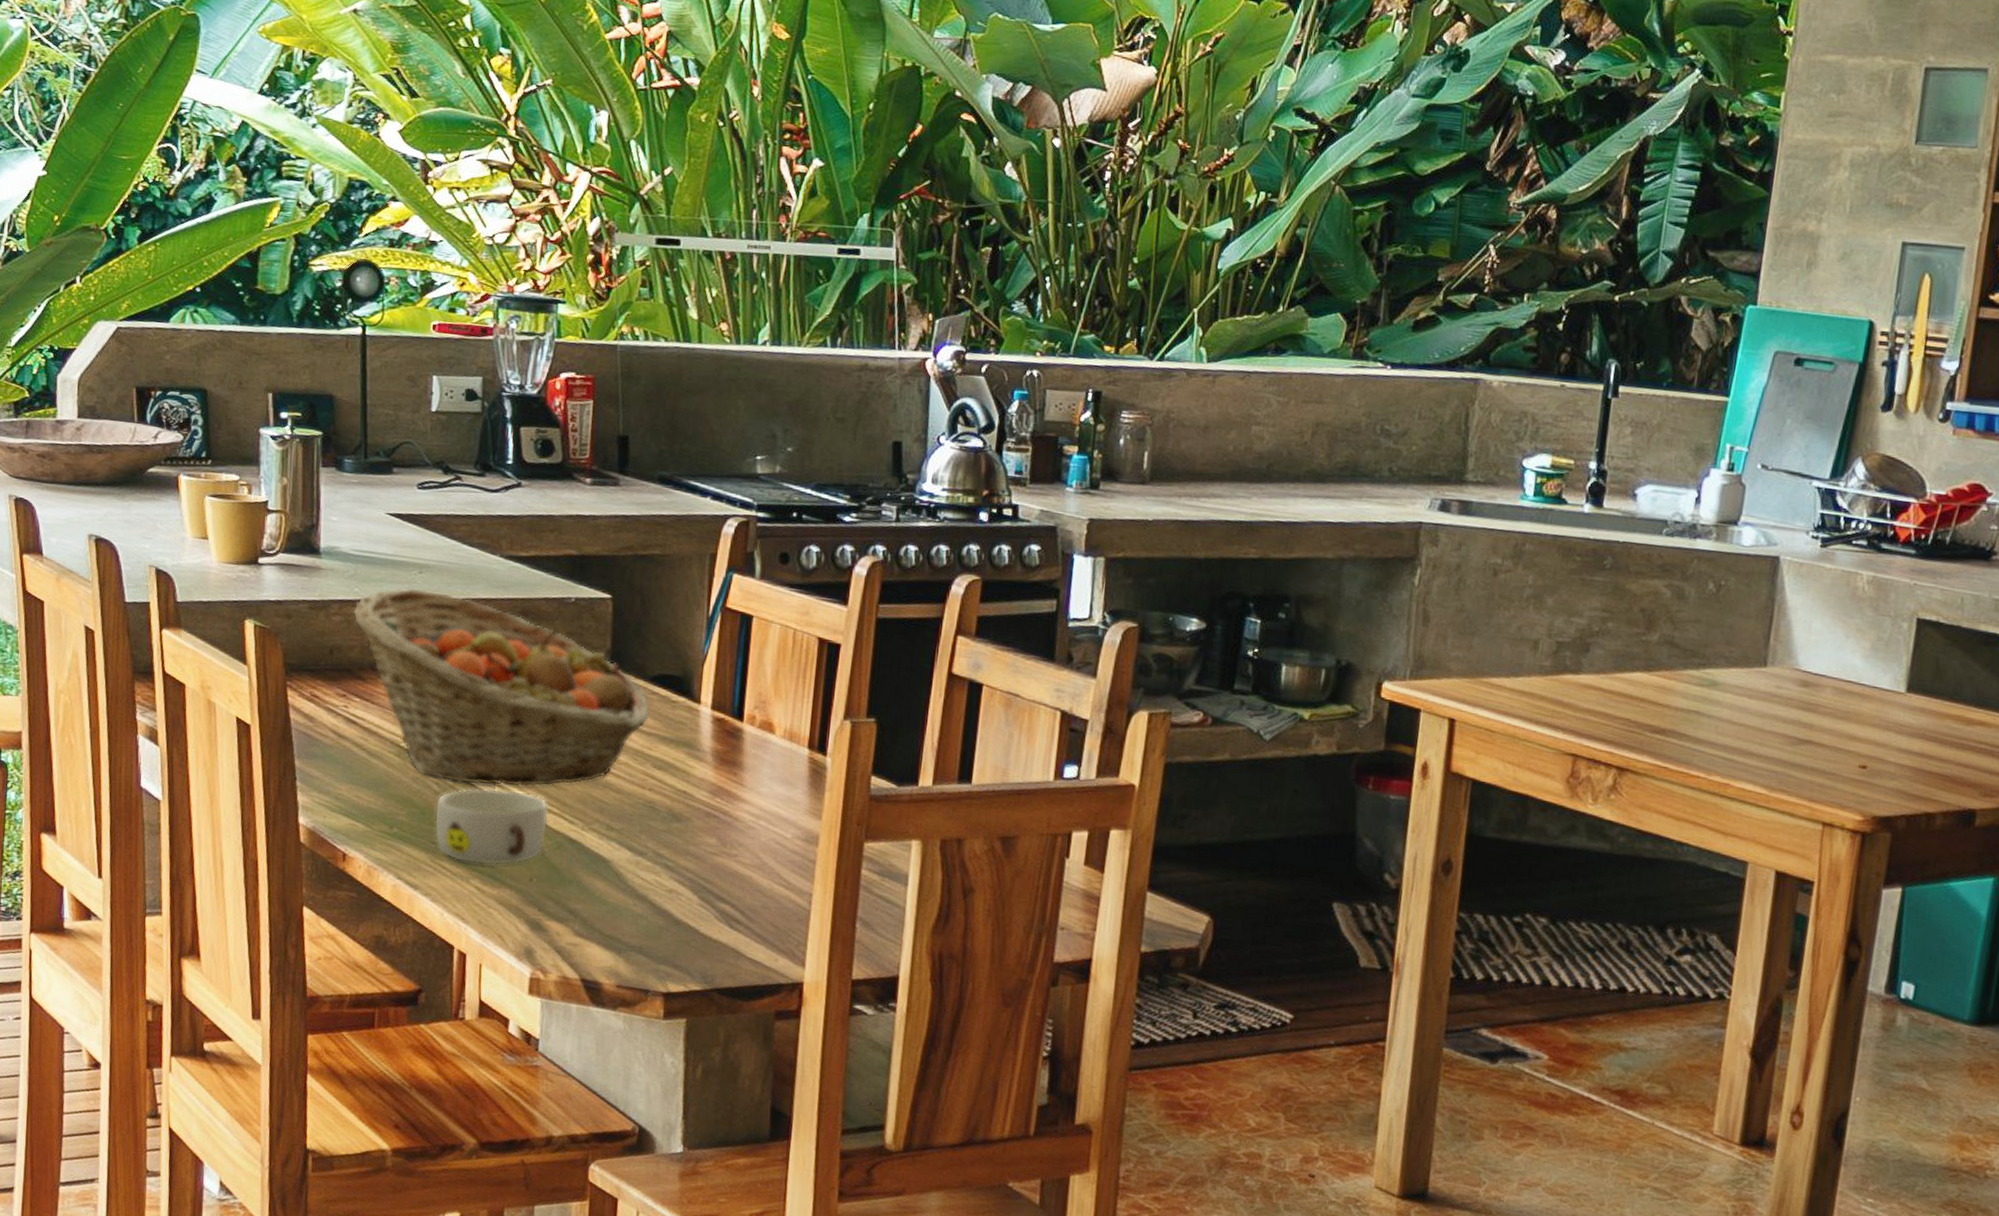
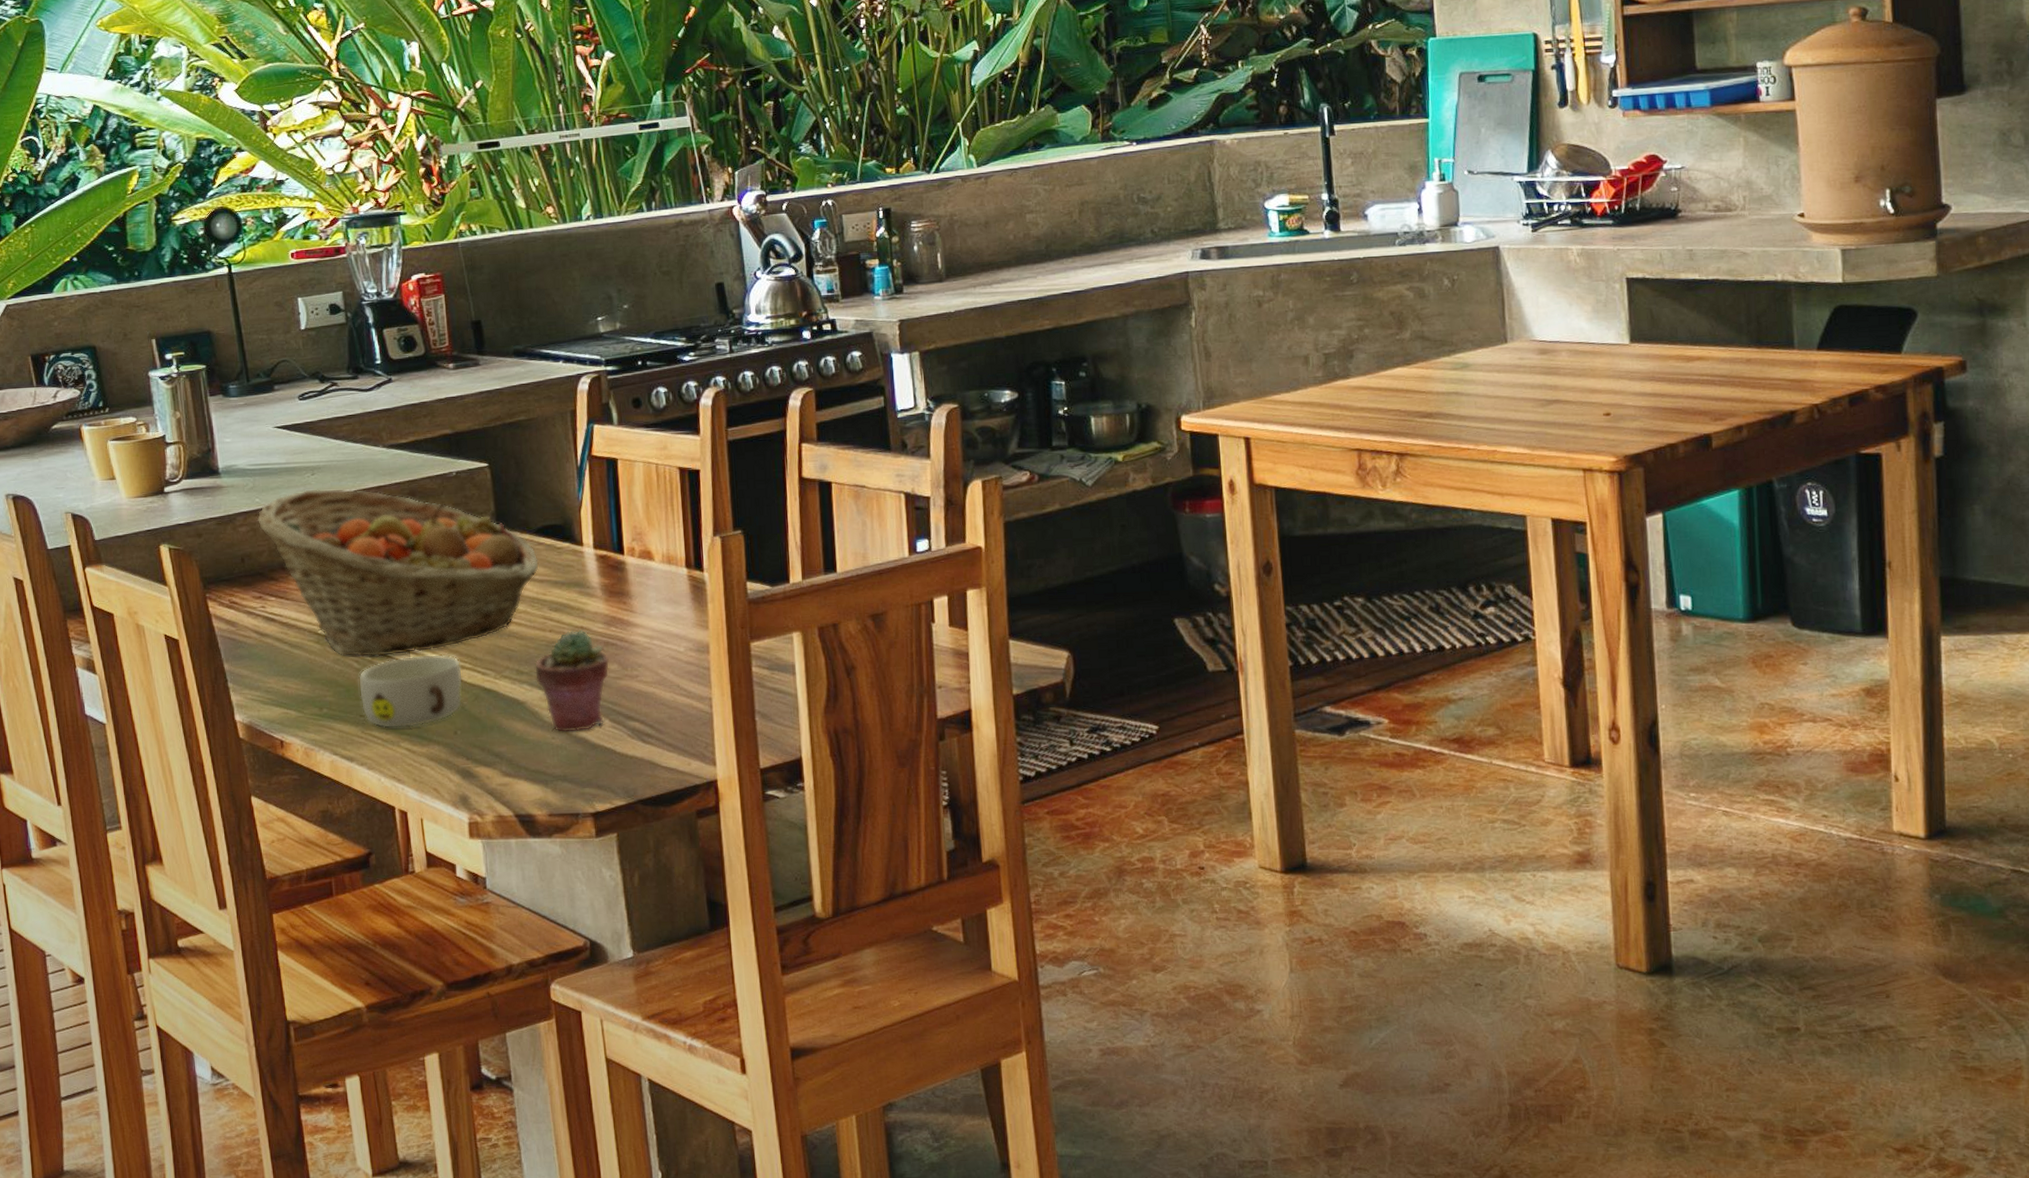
potted succulent: none [626,793,708,904] -> present [535,629,609,732]

